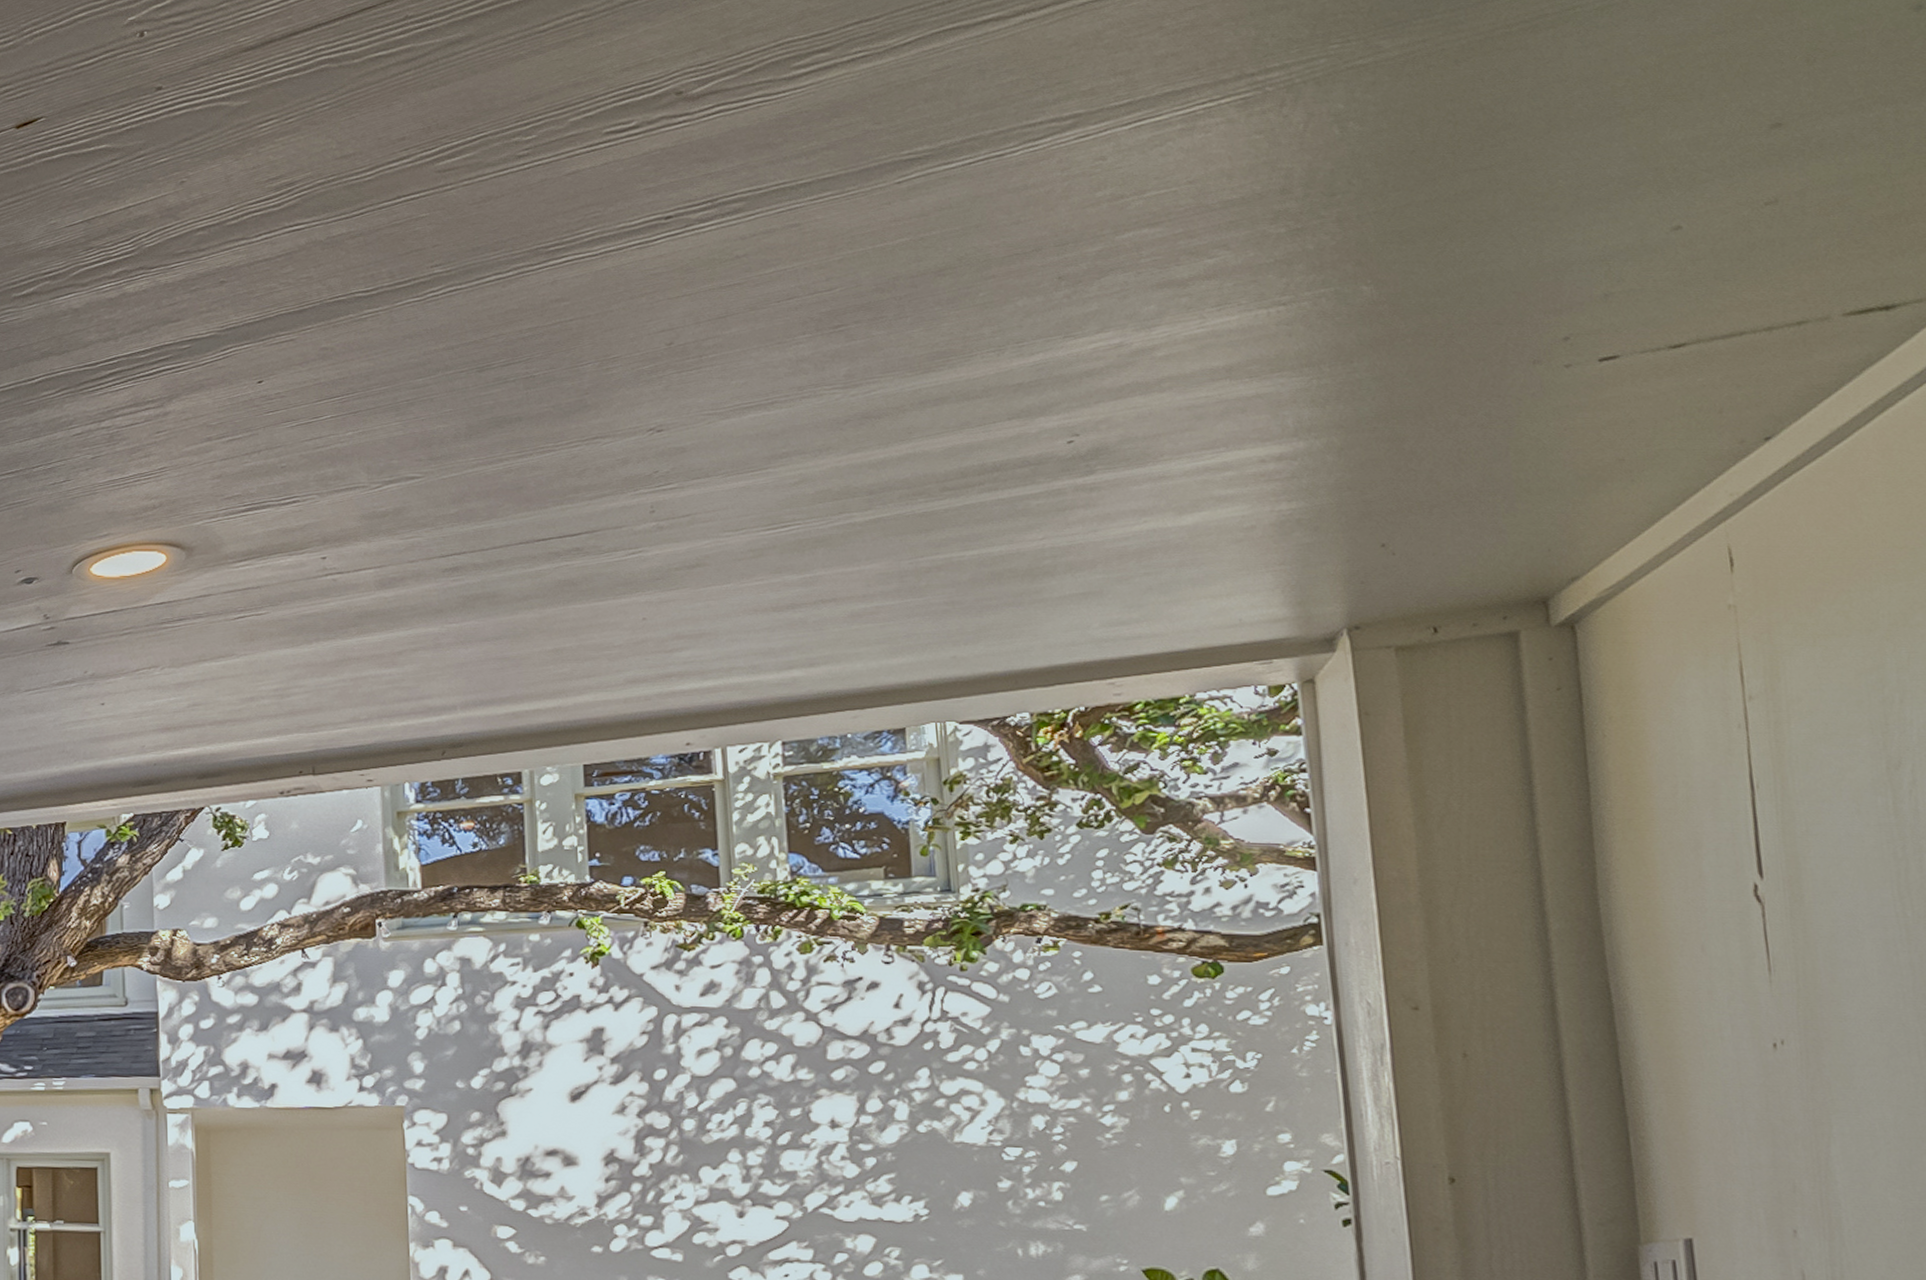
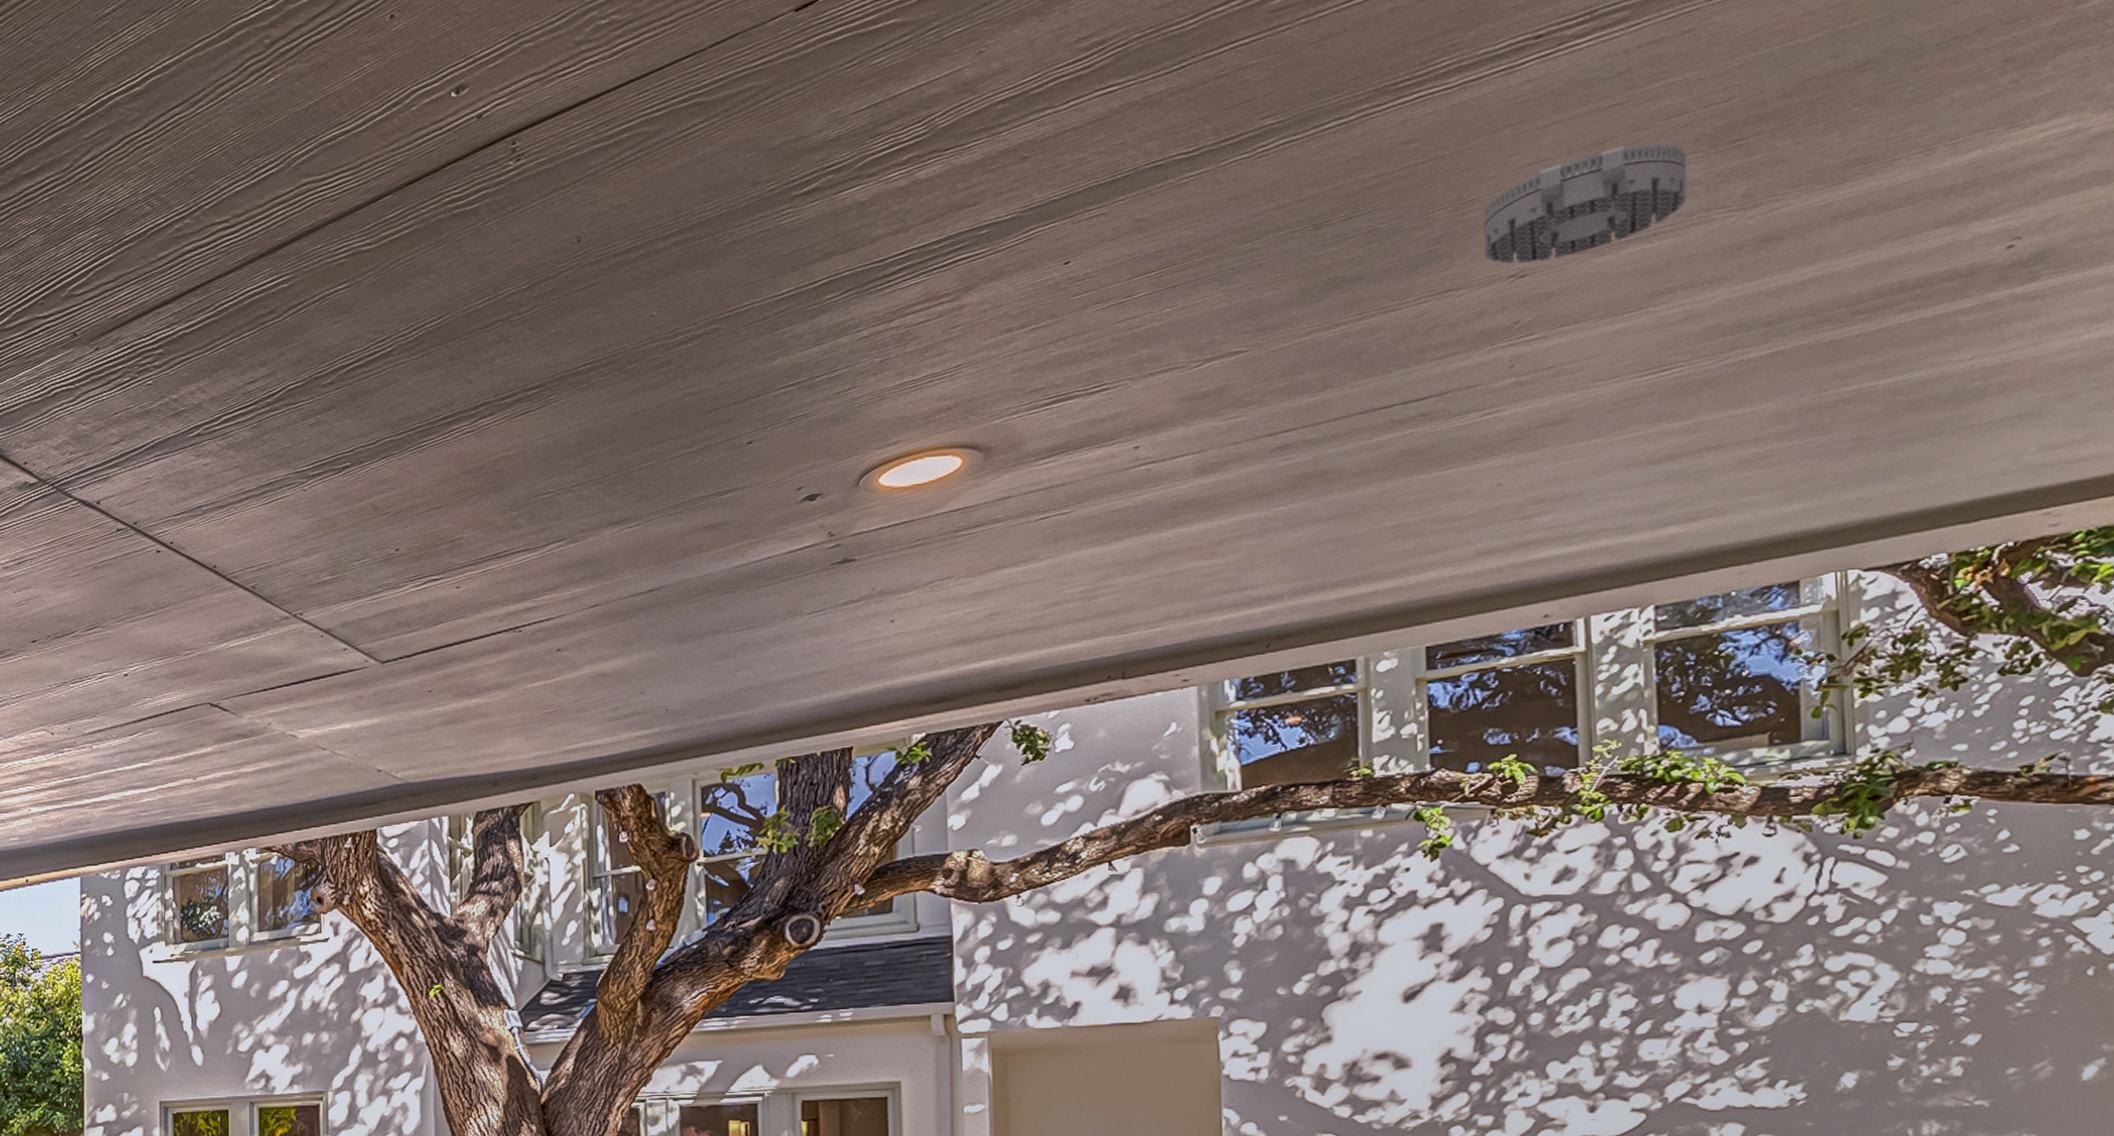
smoke detector: none [625,321,799,419] -> present [1483,143,1688,264]

